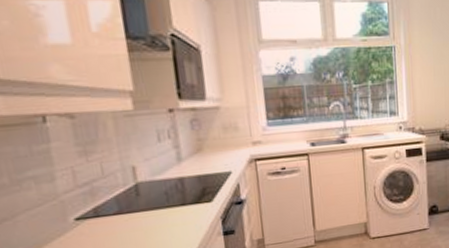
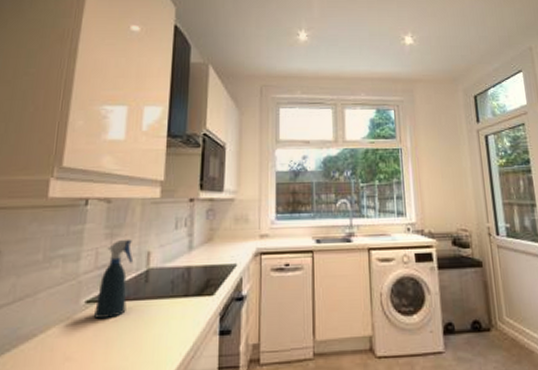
spray bottle: none [84,155,122,234] -> present [94,239,133,319]

